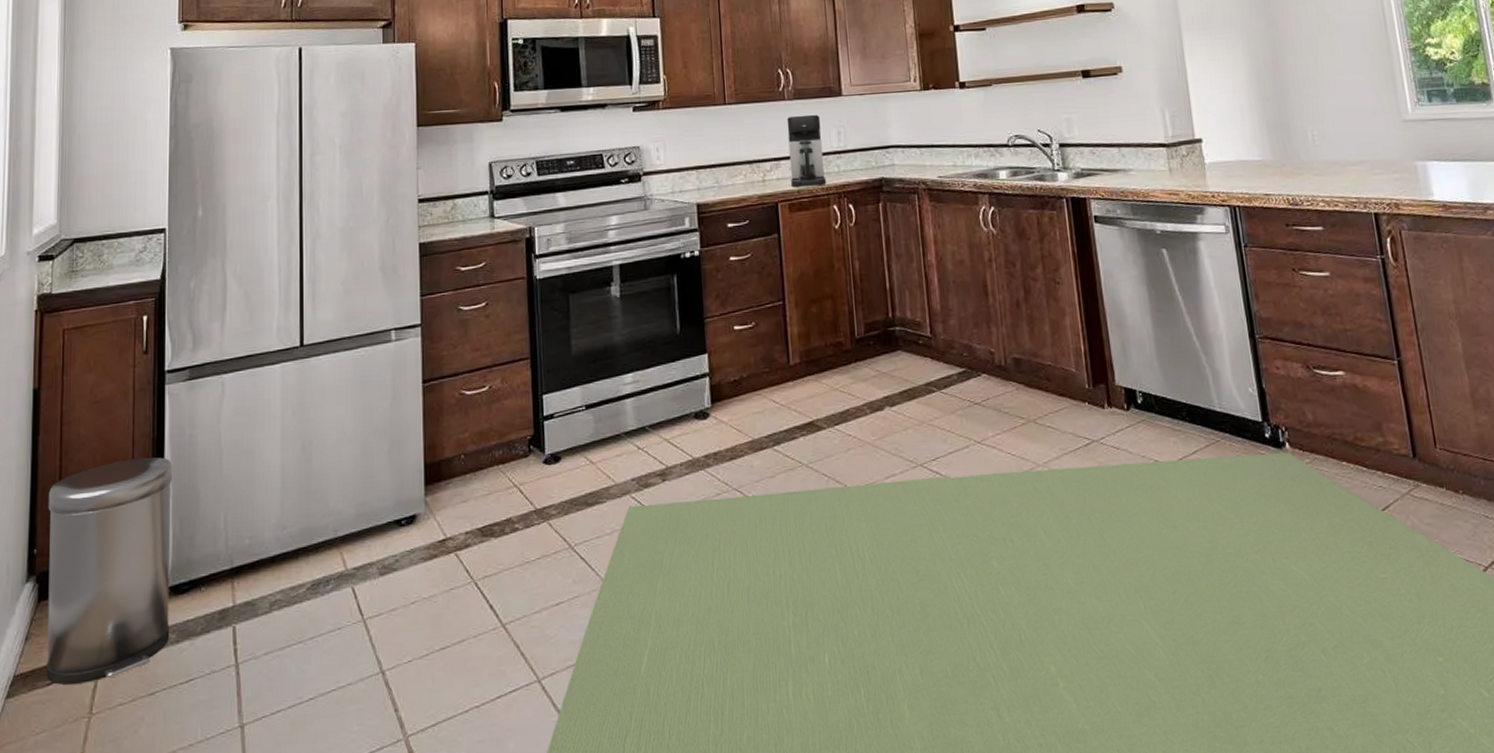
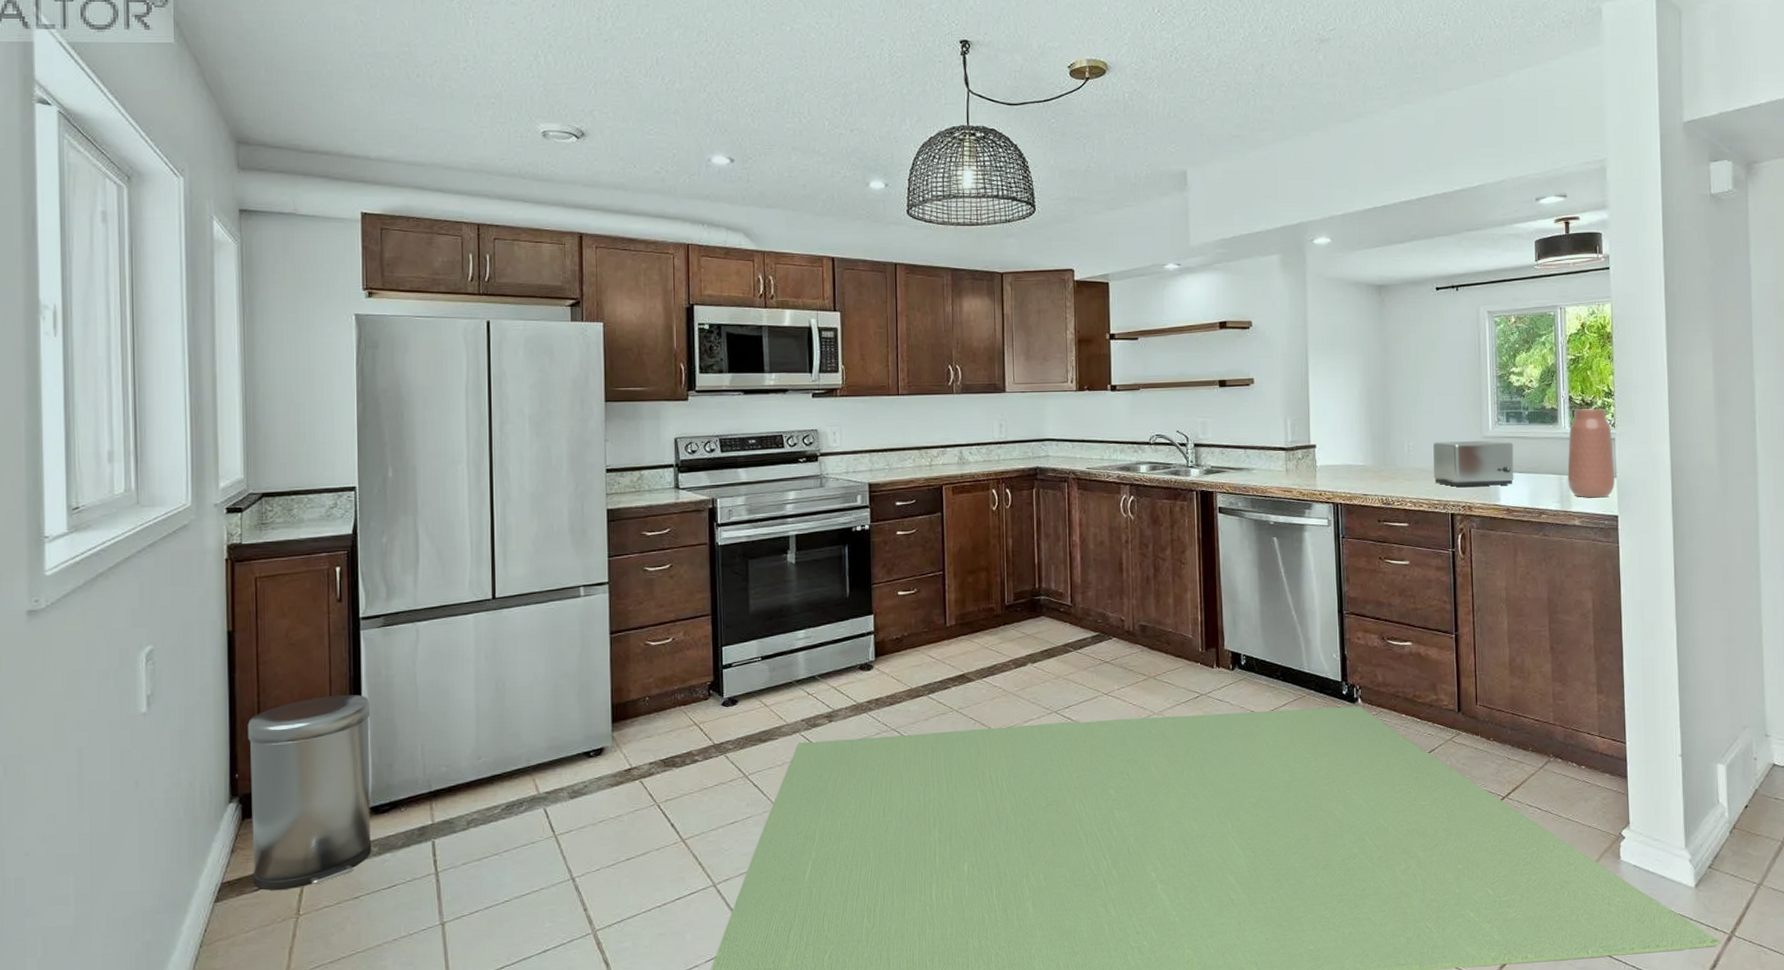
coffee maker: present [787,114,827,188] -> none [954,408,987,473]
toaster: none [1342,124,1447,182] -> present [1433,440,1514,488]

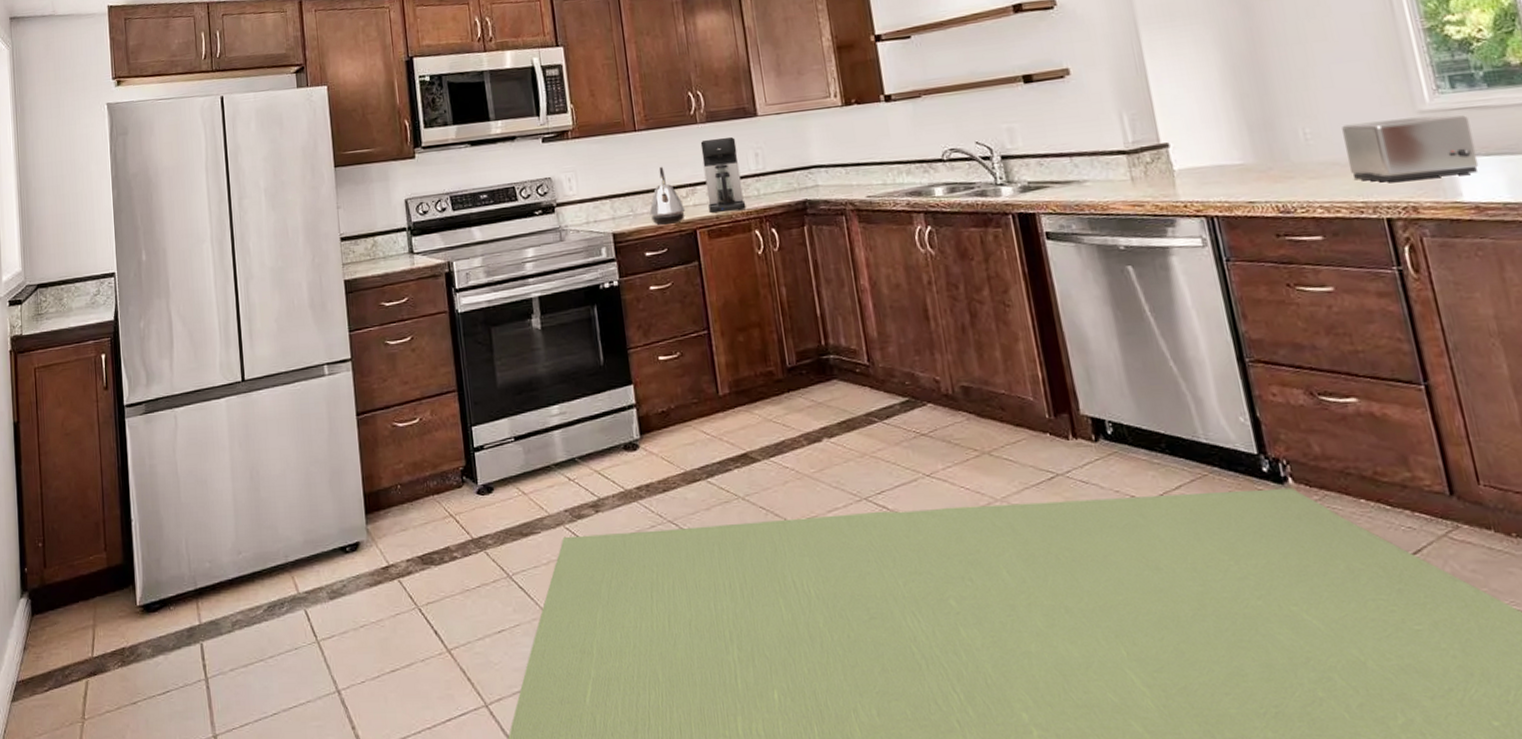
pedal bin: present [247,694,372,891] -> none [33,485,146,691]
kettle: none [903,428,935,479] -> present [649,166,686,225]
coffee maker: none [954,408,987,473] -> present [700,136,747,214]

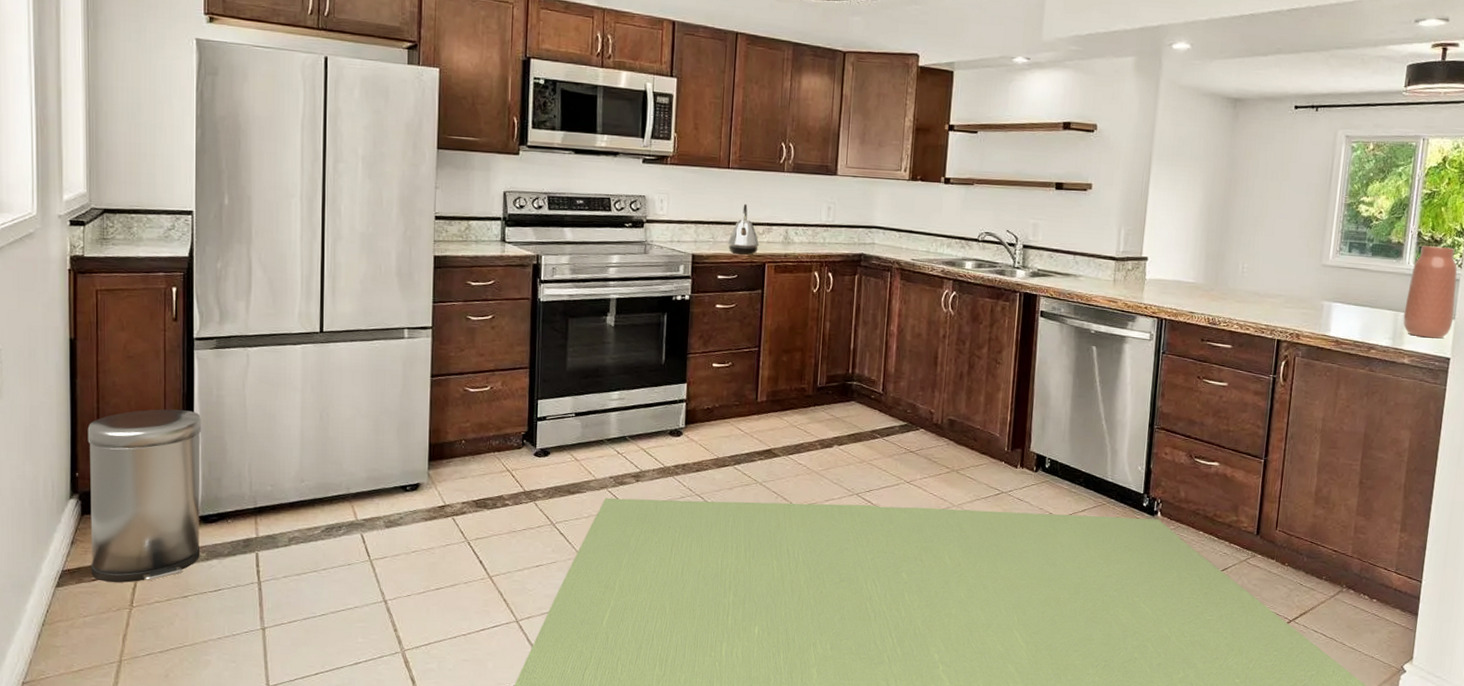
pedal bin: none [33,485,146,691] -> present [87,408,202,583]
coffee maker: present [700,136,747,214] -> none [780,188,814,254]
toaster: present [1342,115,1479,183] -> none [1264,266,1352,317]

